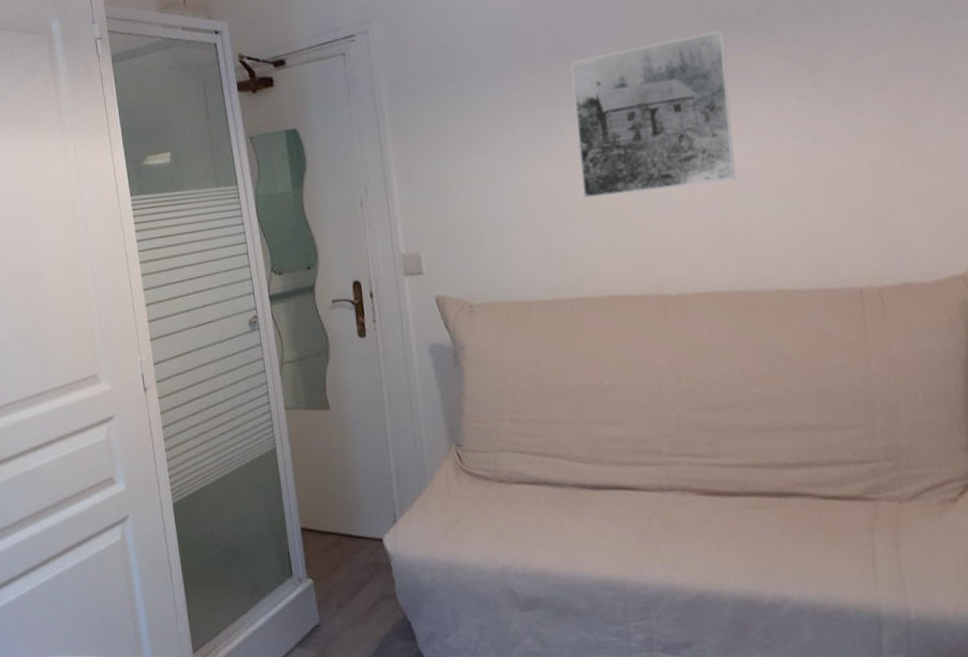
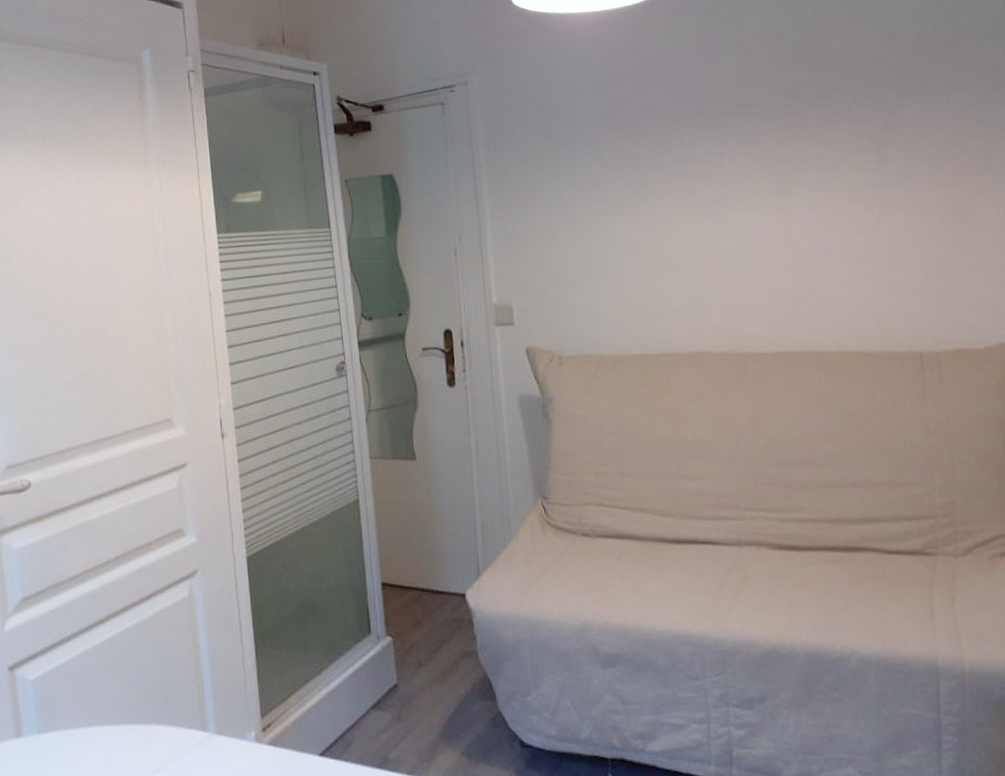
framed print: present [571,30,736,198] -> none [661,105,811,256]

